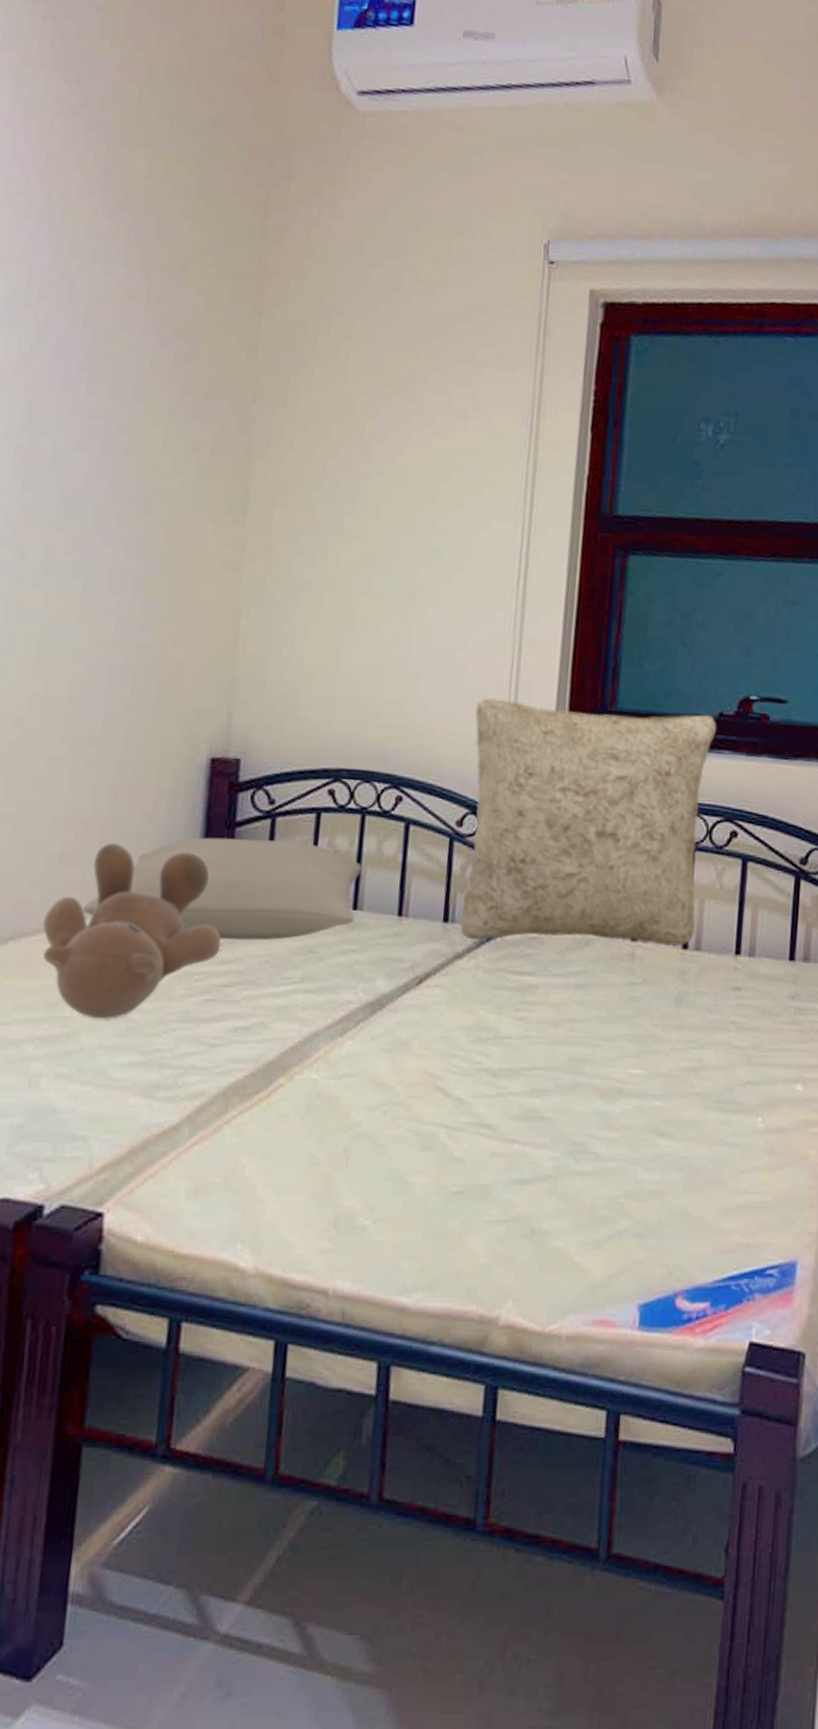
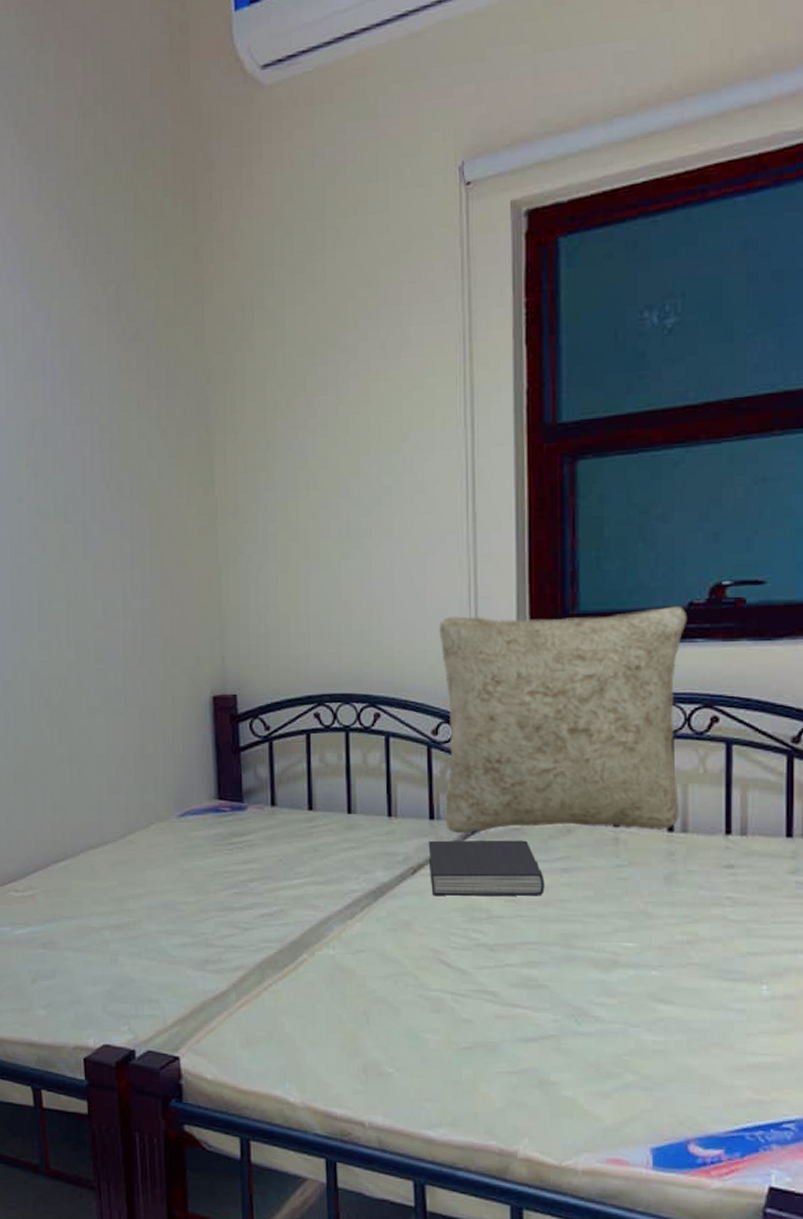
teddy bear: present [43,843,222,1019] -> none [103,773,242,910]
pillow: present [82,837,363,941] -> none [130,760,352,844]
book: none [436,946,558,1015] -> present [428,840,545,896]

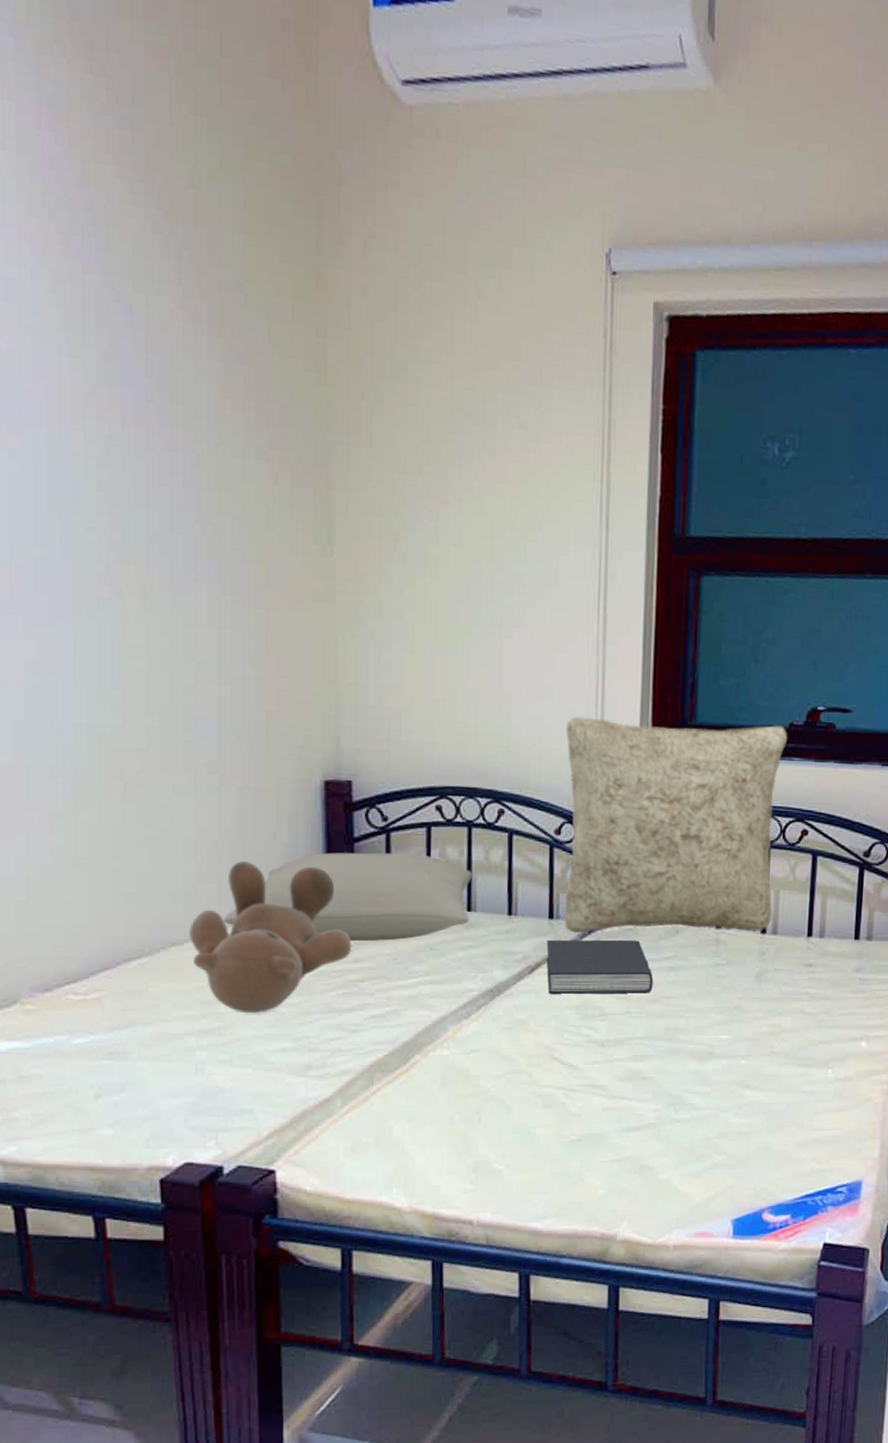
teddy bear: none [103,773,242,910] -> present [189,861,352,1013]
pillow: none [130,760,352,844] -> present [223,852,473,942]

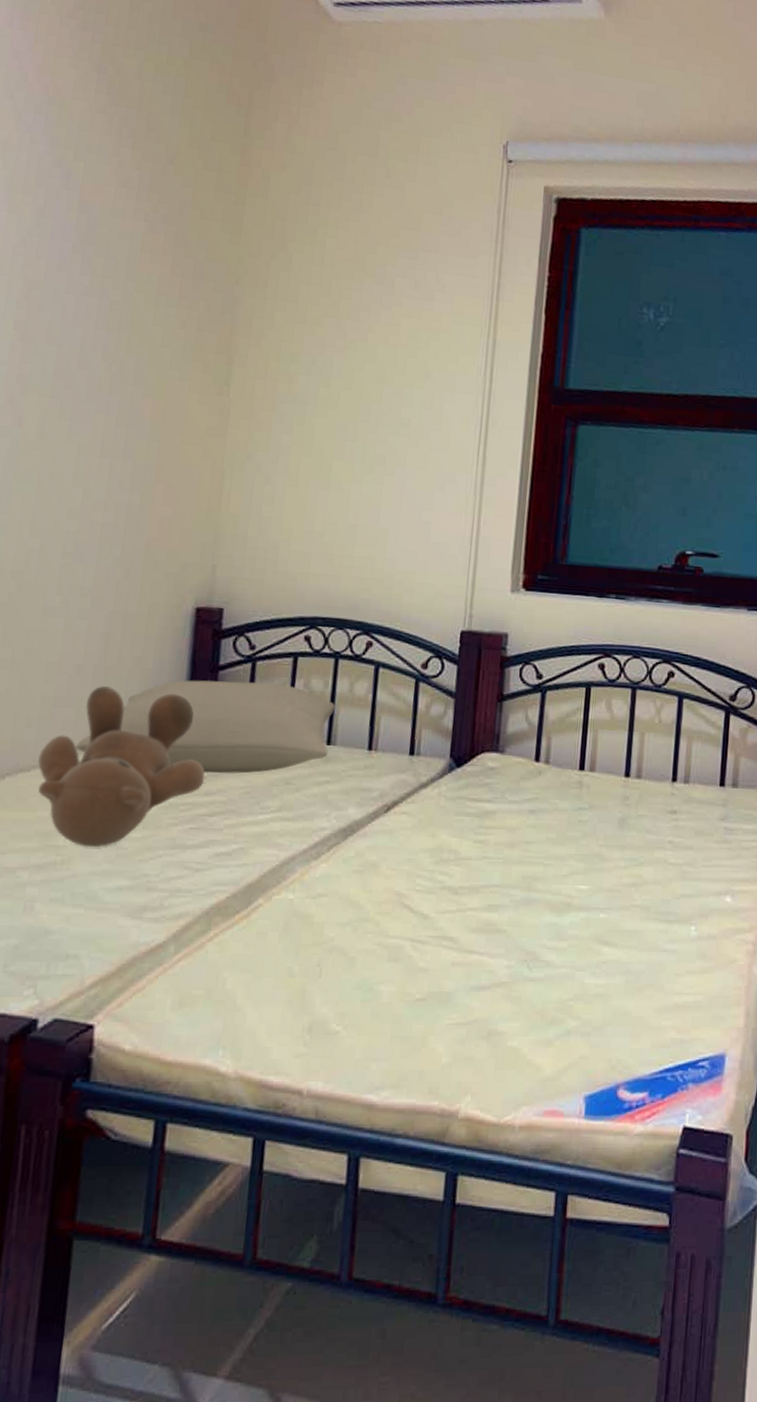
book: present [546,939,653,994] -> none [403,777,513,838]
pillow: present [564,716,788,934] -> none [424,552,657,775]

